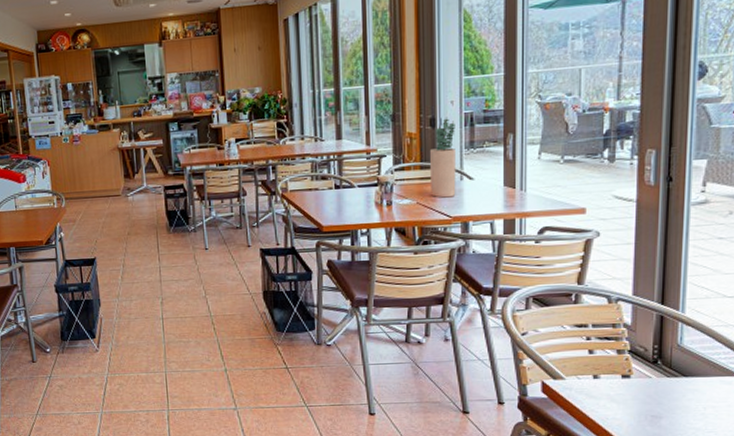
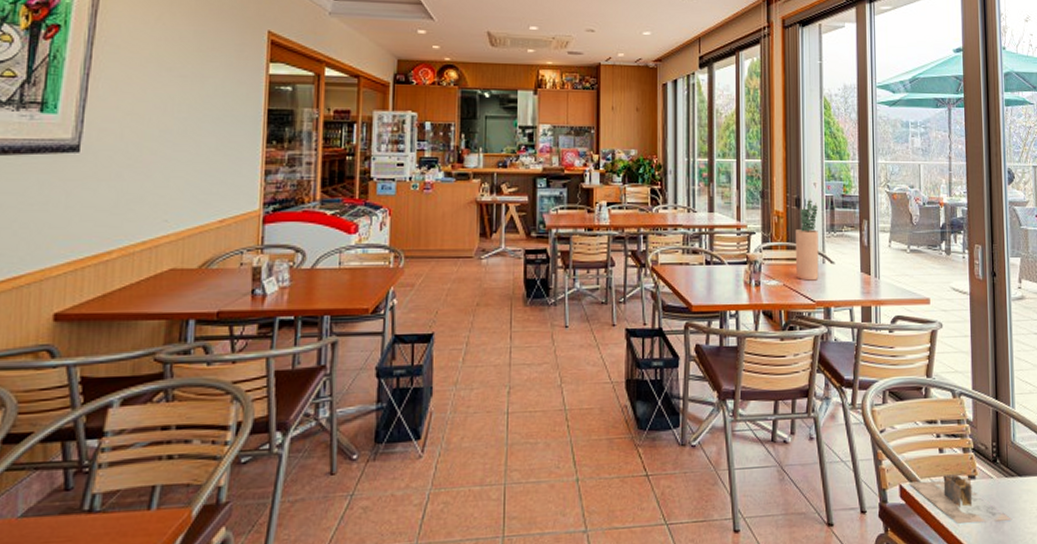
napkin holder: none [552,373,672,418] -> present [909,474,1013,525]

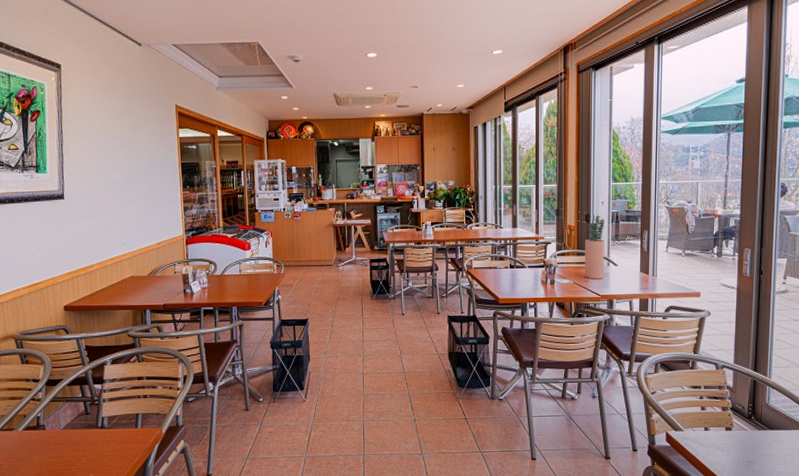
napkin holder: present [909,474,1013,525] -> none [674,426,762,463]

